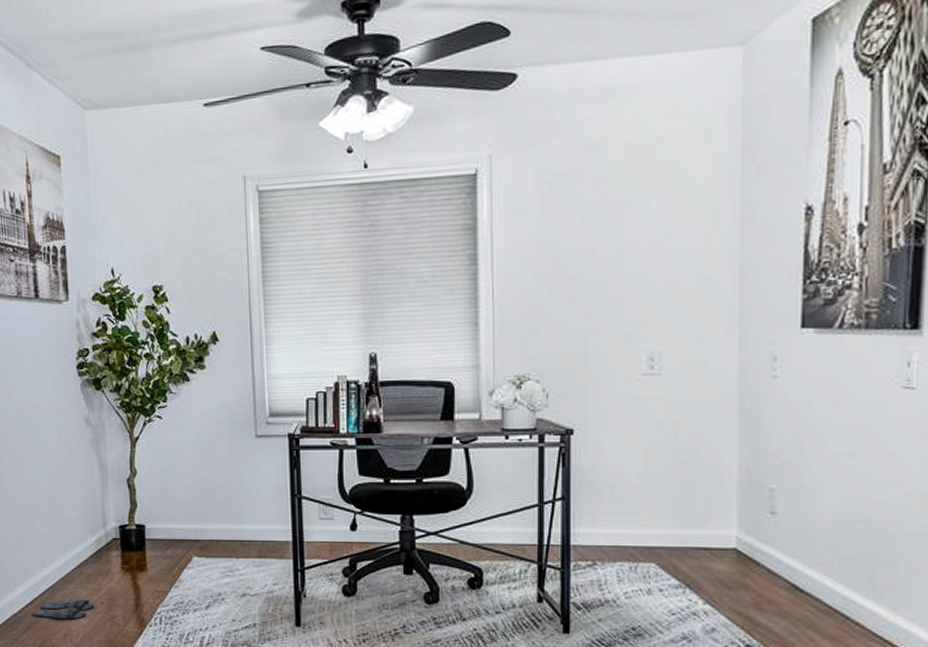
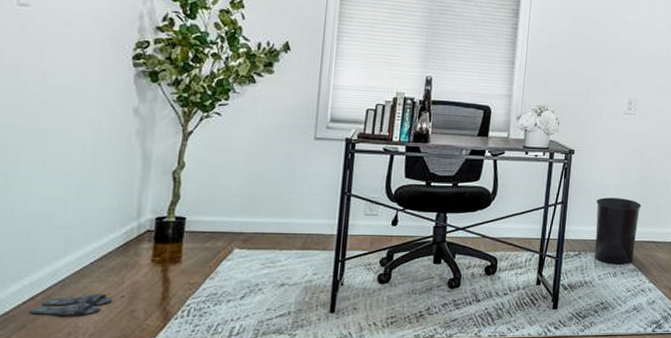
waste bin: none [613,490,682,579] -> present [594,197,642,265]

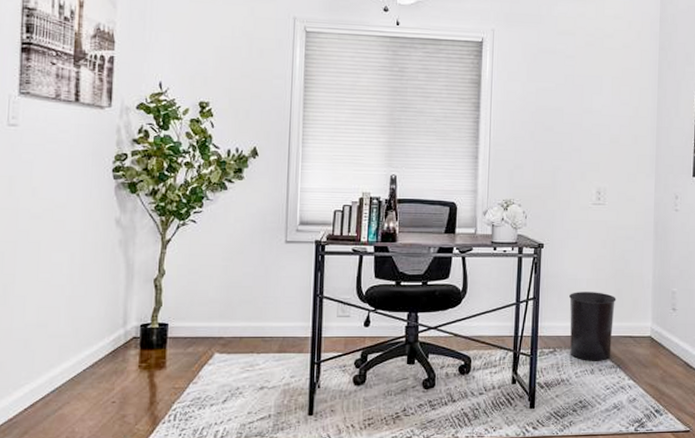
slippers: present [30,293,113,316] -> none [31,399,105,422]

